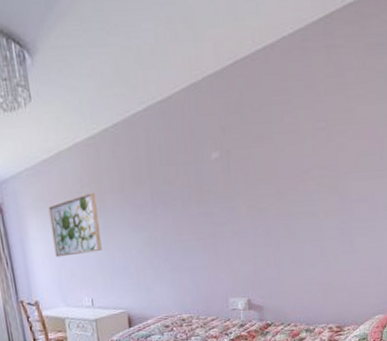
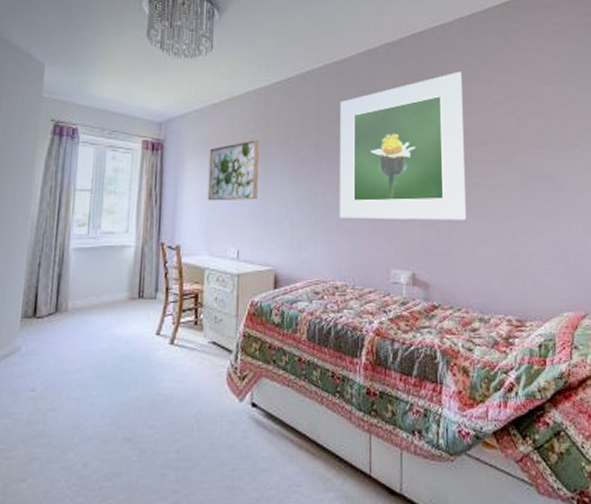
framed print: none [169,99,294,259] -> present [340,71,467,220]

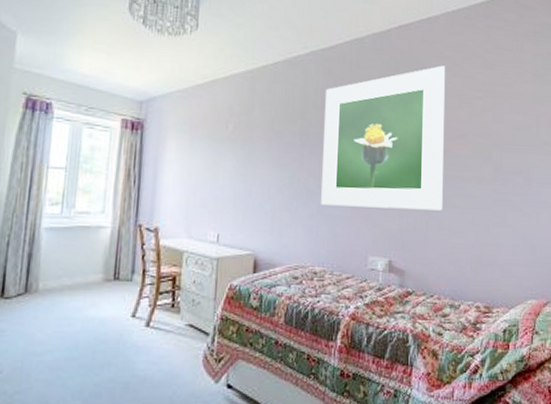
wall art: present [207,139,259,201] -> none [188,122,243,184]

